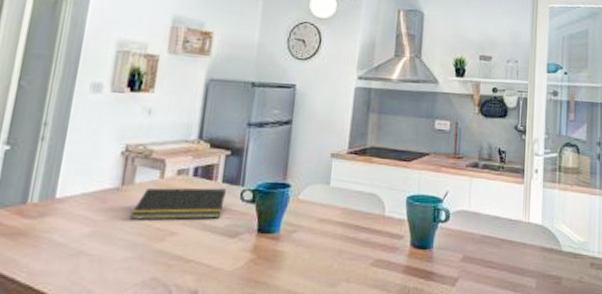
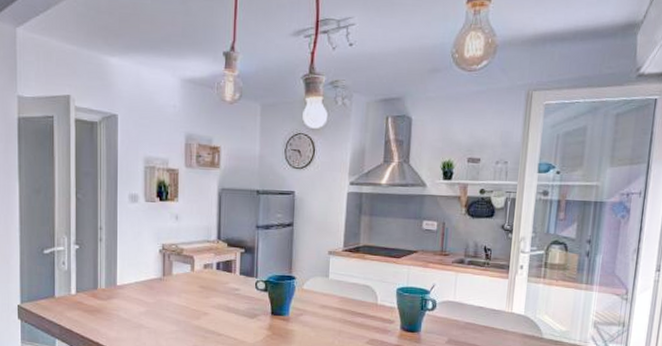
notepad: present [130,187,226,220] -> none [172,278,243,304]

